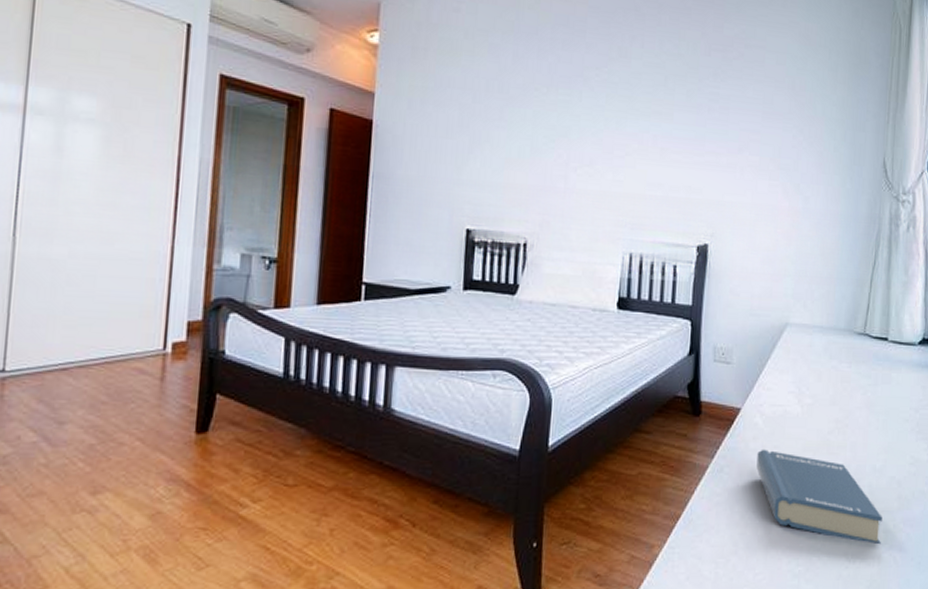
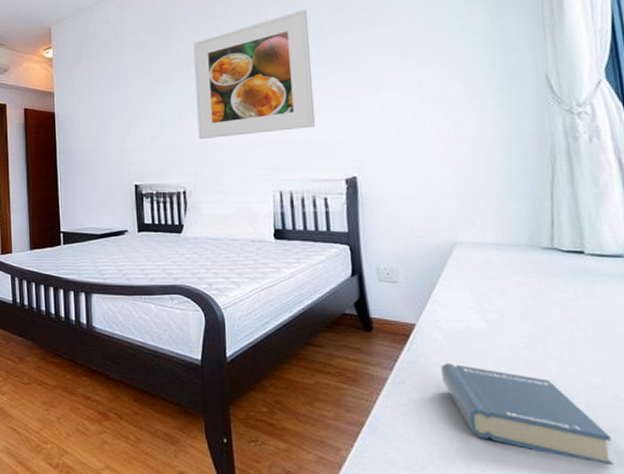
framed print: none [549,44,685,184] -> present [193,9,316,140]

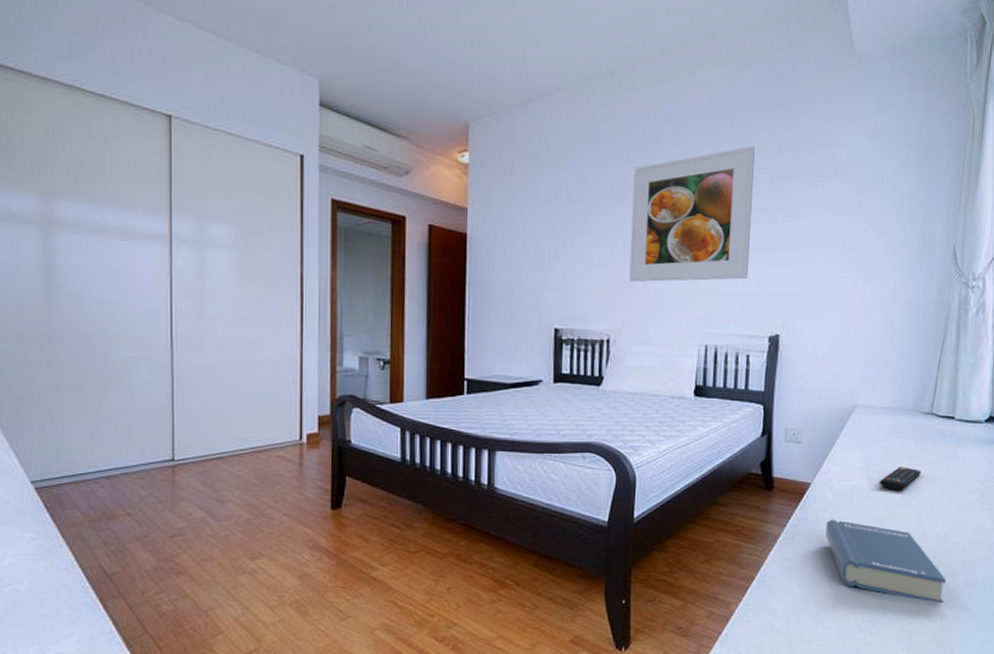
remote control: none [499,307,552,333] -> present [879,467,921,490]

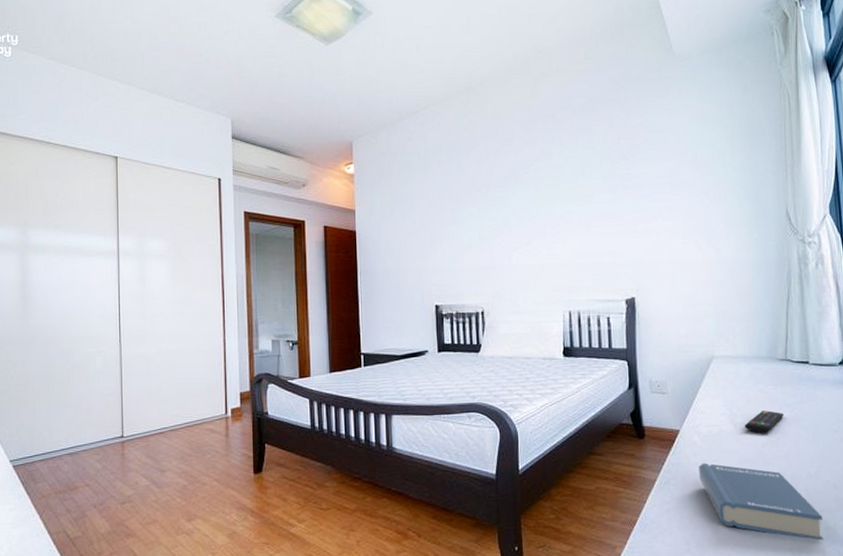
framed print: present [629,146,756,283] -> none [493,138,602,261]

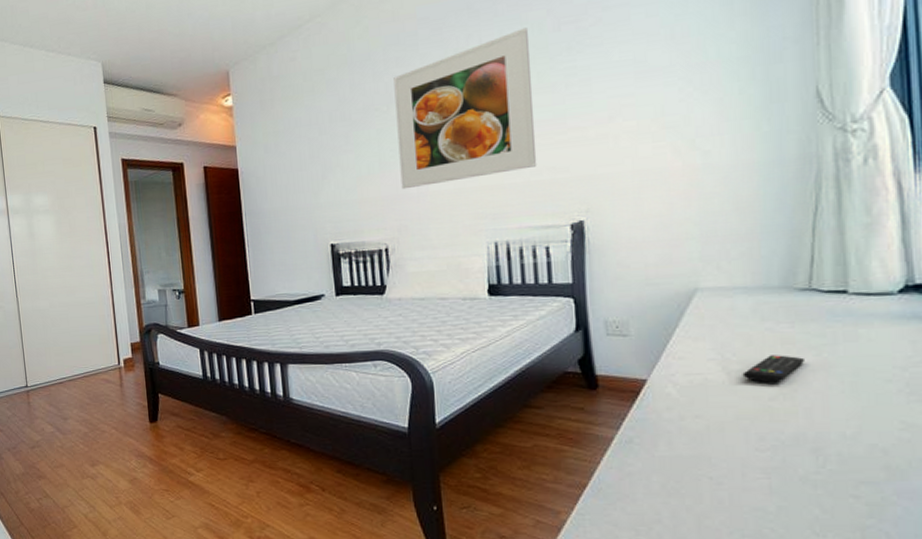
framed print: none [493,138,602,261] -> present [393,28,537,190]
hardback book: present [699,462,823,539] -> none [674,419,864,517]

